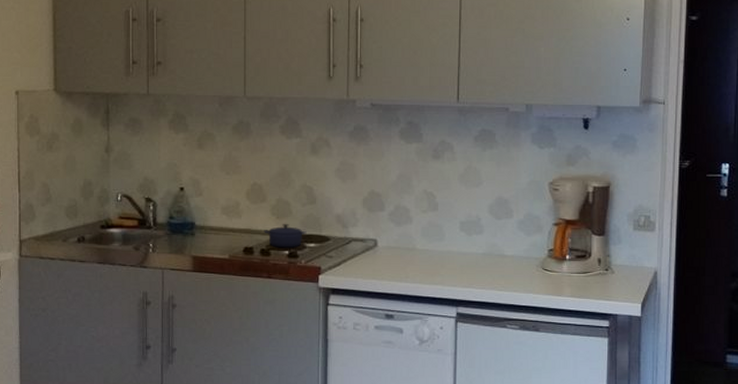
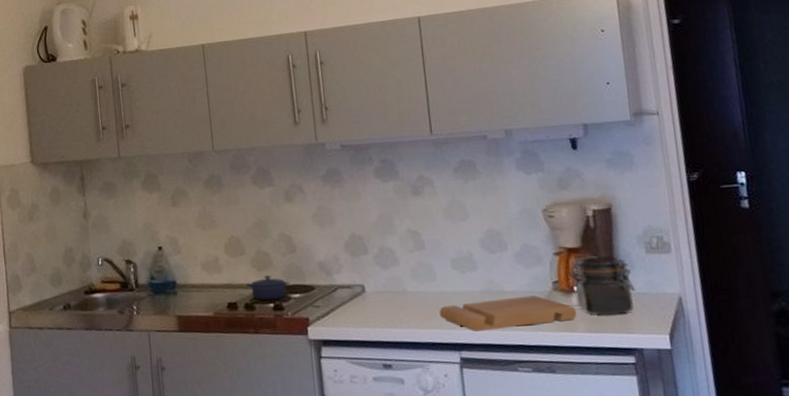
cutting board: none [443,261,565,290] -> present [439,295,577,332]
jar: none [564,230,619,283] -> present [569,257,635,315]

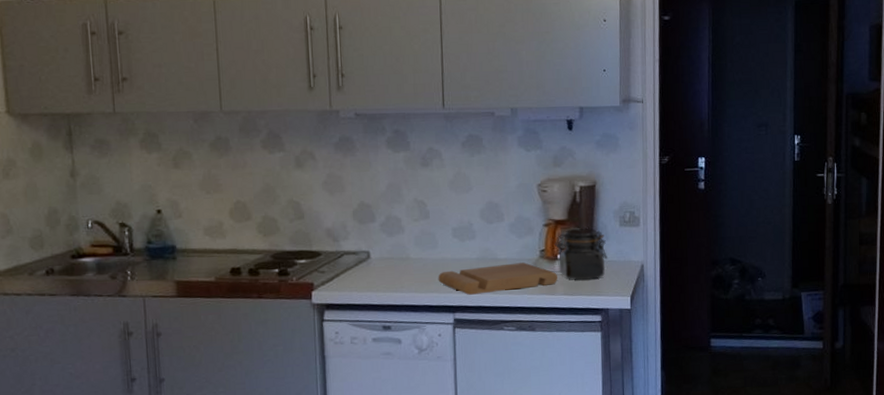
cooking pot: present [246,274,290,303] -> none [251,240,296,268]

